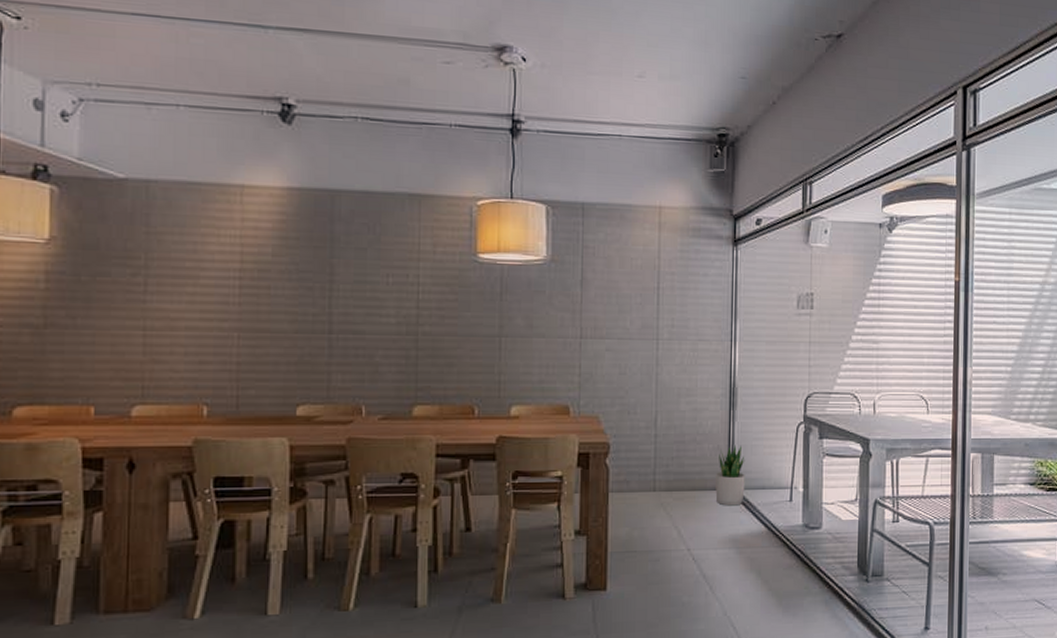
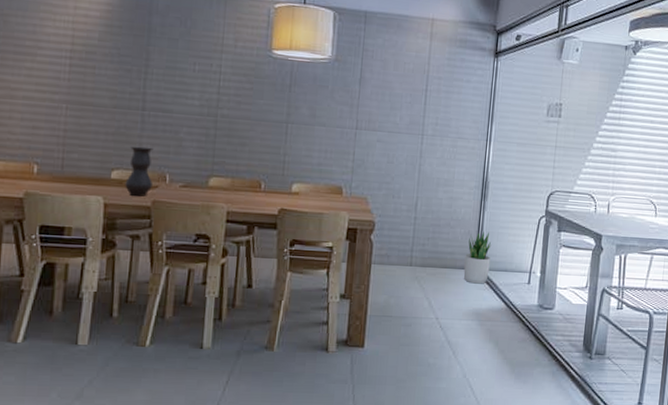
vase: none [313,376,346,434] -> present [125,146,154,197]

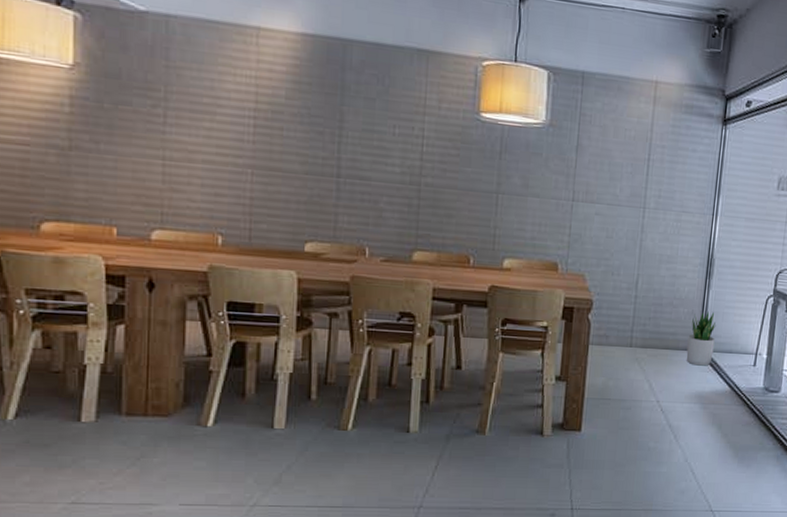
vase: present [125,146,154,197] -> none [320,216,351,271]

